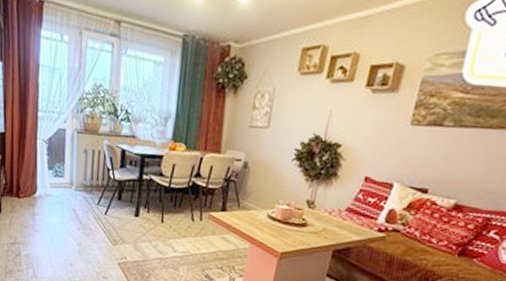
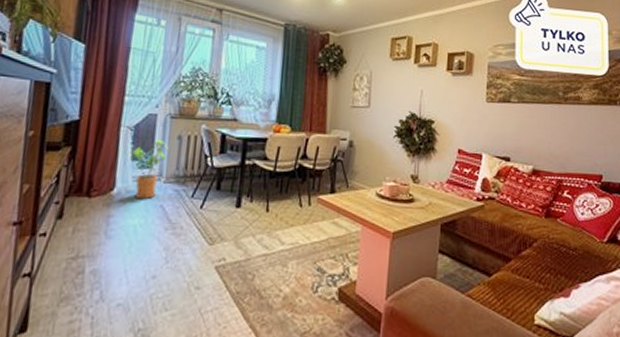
house plant: none [47,153,77,203] -> present [130,140,169,199]

